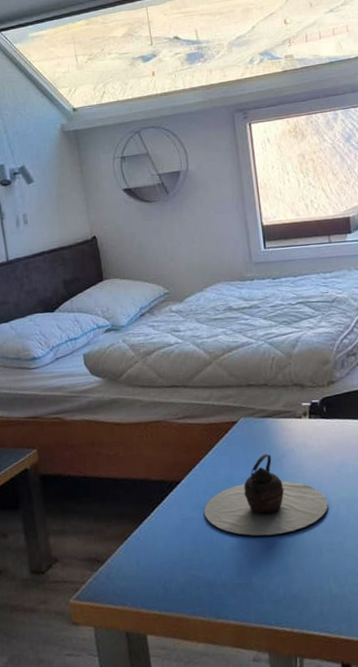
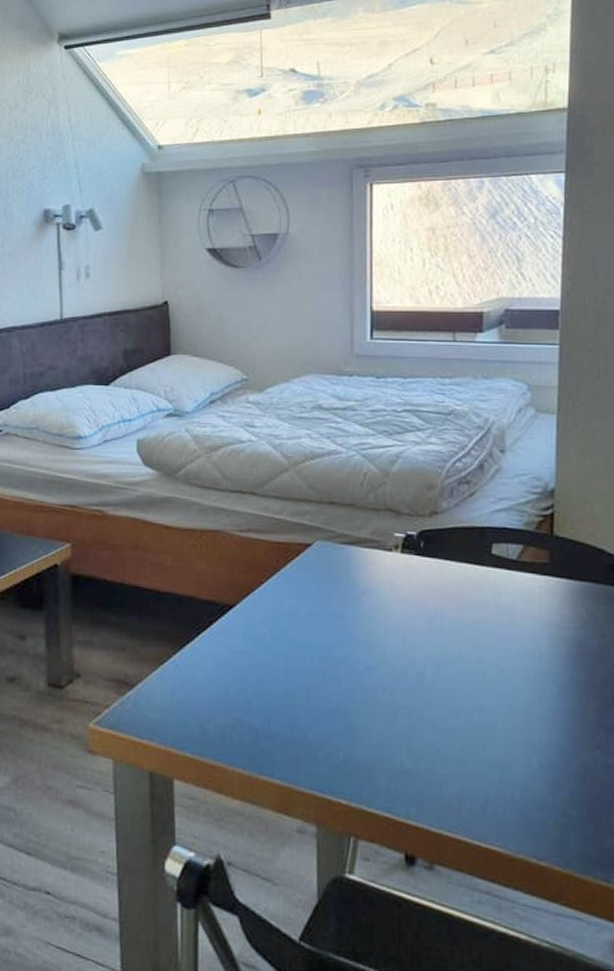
teapot: present [204,454,328,536] -> none [259,588,412,687]

